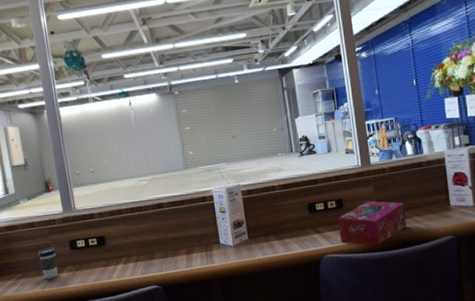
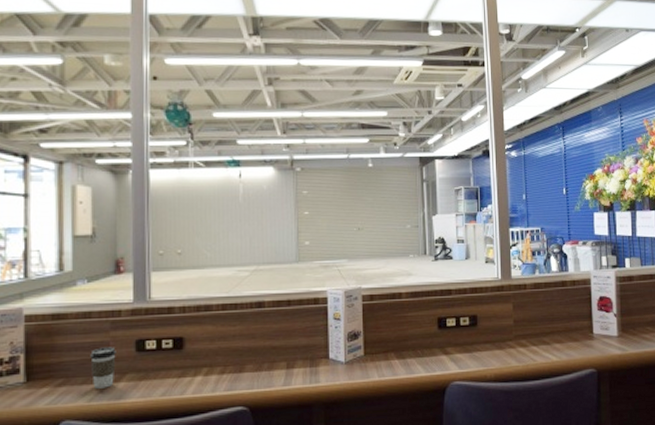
tissue box: present [337,201,407,245] -> none [470,321,546,374]

